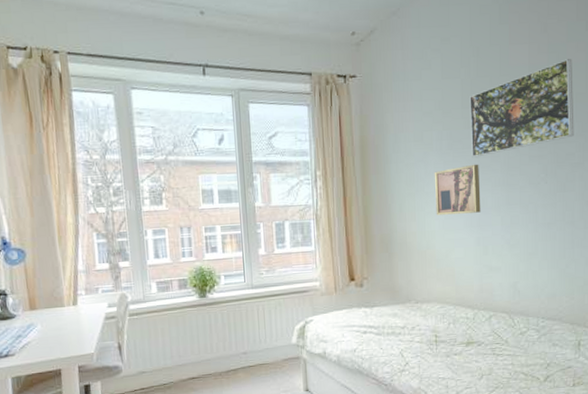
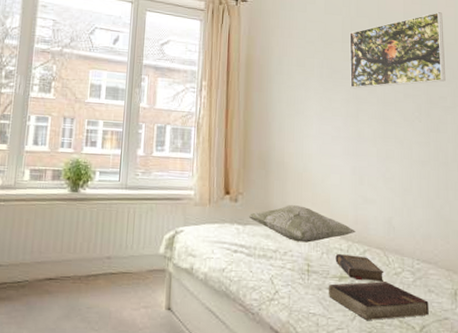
decorative pillow: none [375,282,481,317] -> present [248,204,356,243]
wall art: present [434,164,481,215] -> none [313,94,358,142]
hardback book: none [457,342,553,377] -> present [329,281,429,320]
book: none [462,321,509,344] -> present [335,254,383,282]

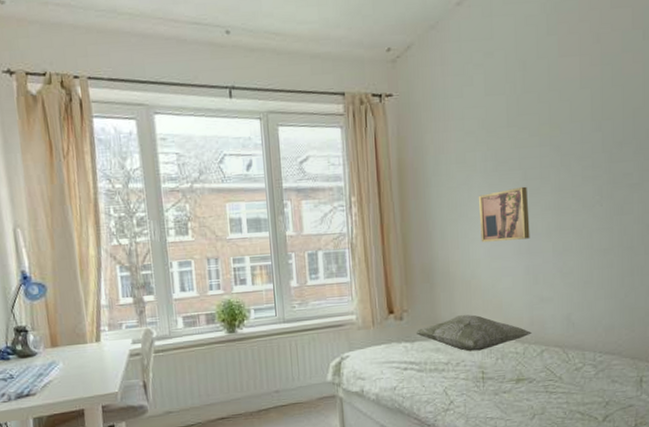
wall art: none [313,94,358,142] -> present [478,186,530,243]
hardback book: present [329,281,429,320] -> none [506,378,612,417]
book: present [335,254,383,282] -> none [511,356,563,381]
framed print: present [349,12,446,89] -> none [516,71,632,180]

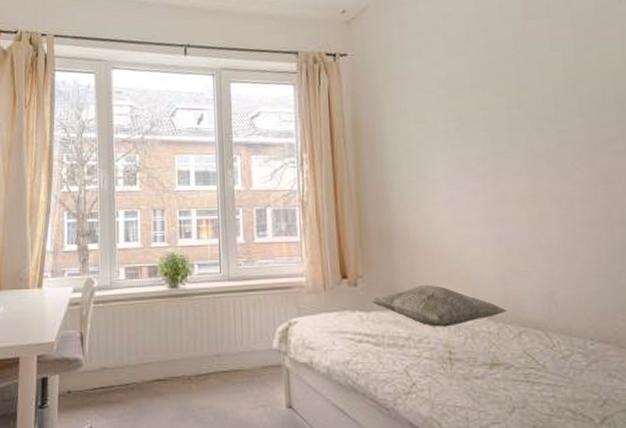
wall art: present [478,186,530,243] -> none [440,149,500,207]

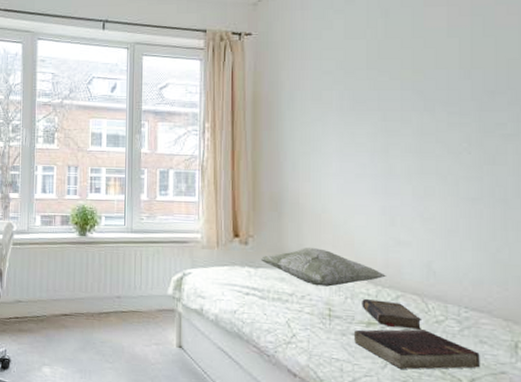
hardback book: none [478,367,611,412] -> present [354,329,480,370]
book: none [483,338,547,367] -> present [362,299,421,330]

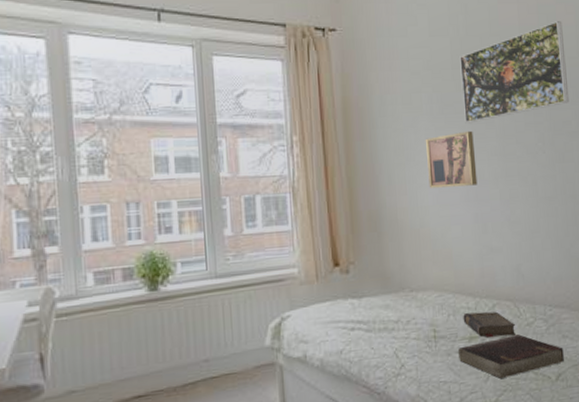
decorative pillow: present [260,247,386,287] -> none [363,266,483,308]
wall art: none [333,127,387,179] -> present [425,130,478,188]
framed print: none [376,22,506,120] -> present [460,21,569,124]

